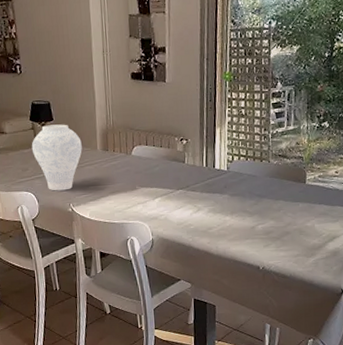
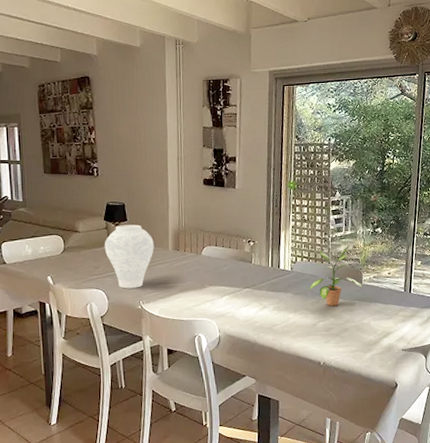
potted plant: none [246,143,306,208] -> present [308,246,362,306]

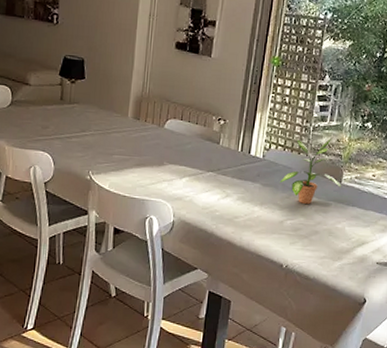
vase: present [104,224,154,289] -> none [56,83,112,156]

